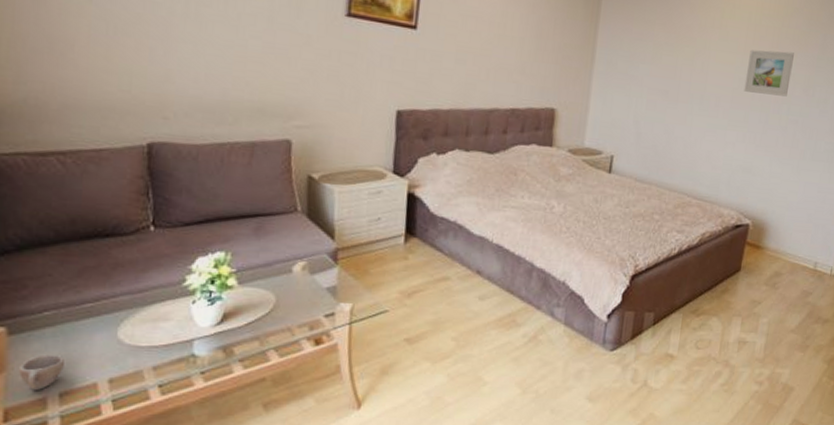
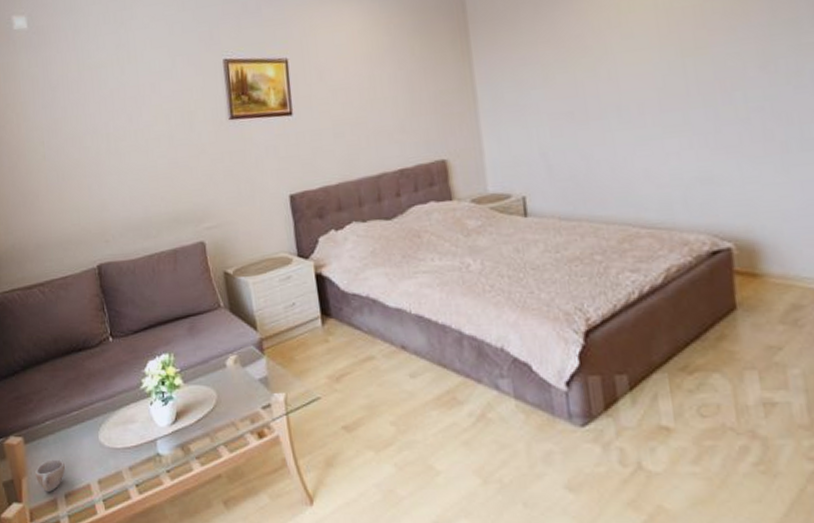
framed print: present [743,49,794,97] -> none [668,27,737,89]

